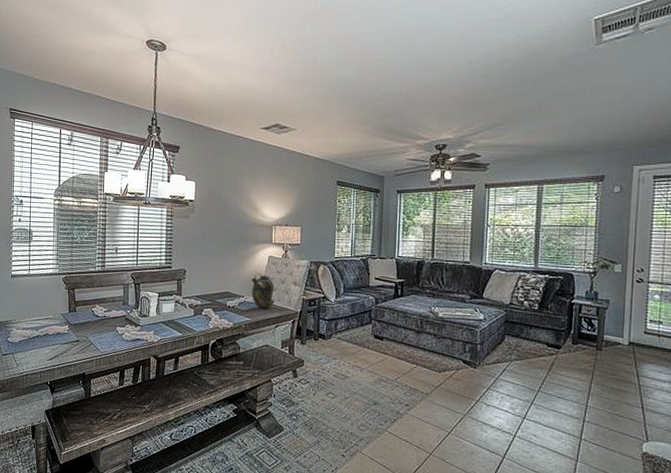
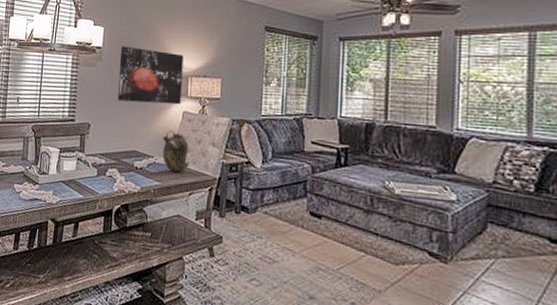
wall art: none [210,199,268,251] -> present [118,46,184,105]

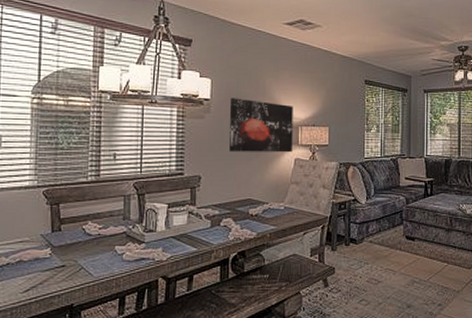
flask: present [162,130,189,173] -> none [276,177,303,215]

